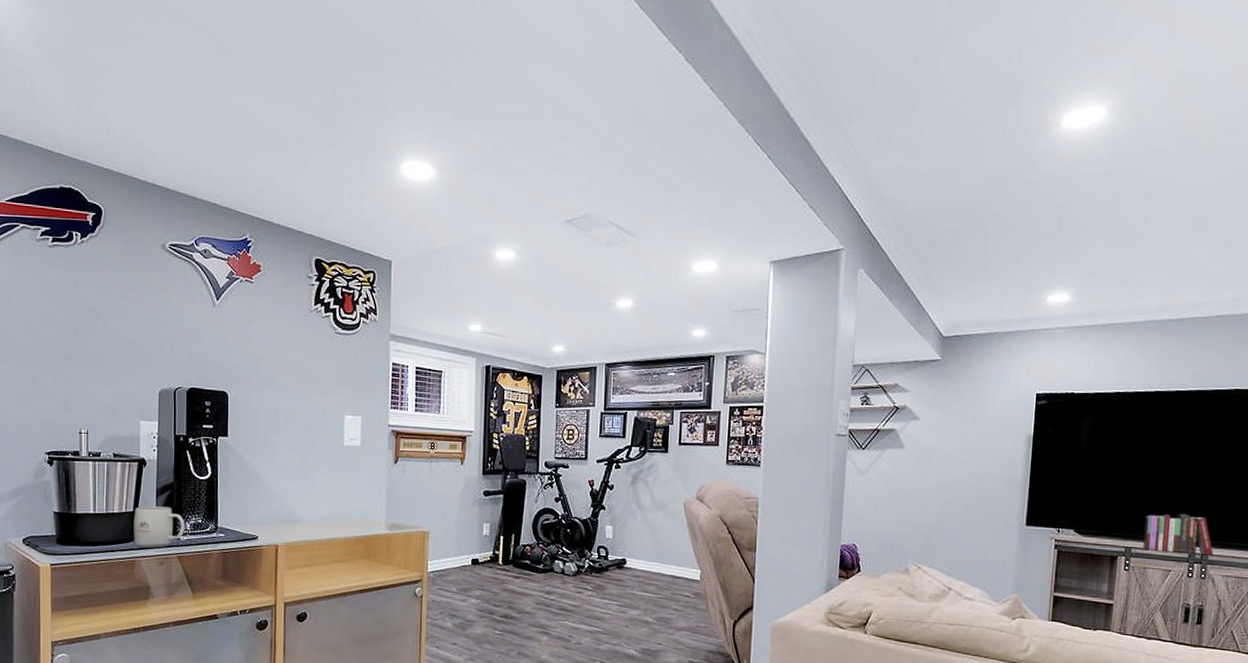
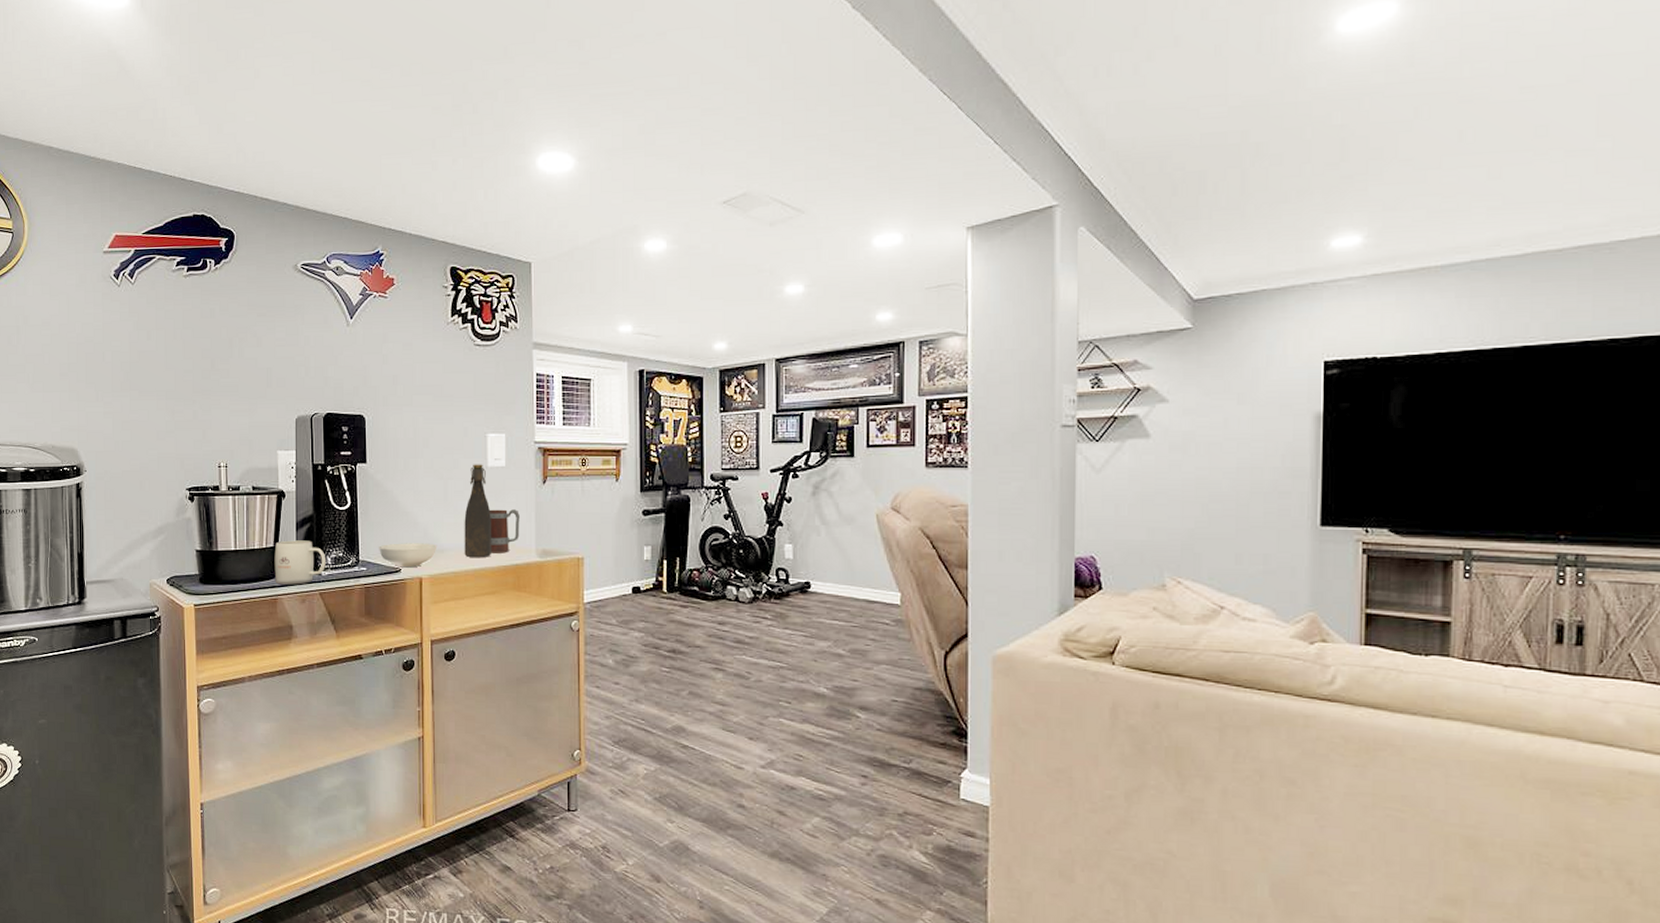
bowl: none [236,512,294,536] -> present [378,543,438,568]
bottle: none [319,442,345,529] -> present [464,464,491,558]
beer mug: none [343,485,372,525] -> present [490,509,520,553]
books: present [1143,514,1214,556] -> none [1489,503,1594,556]

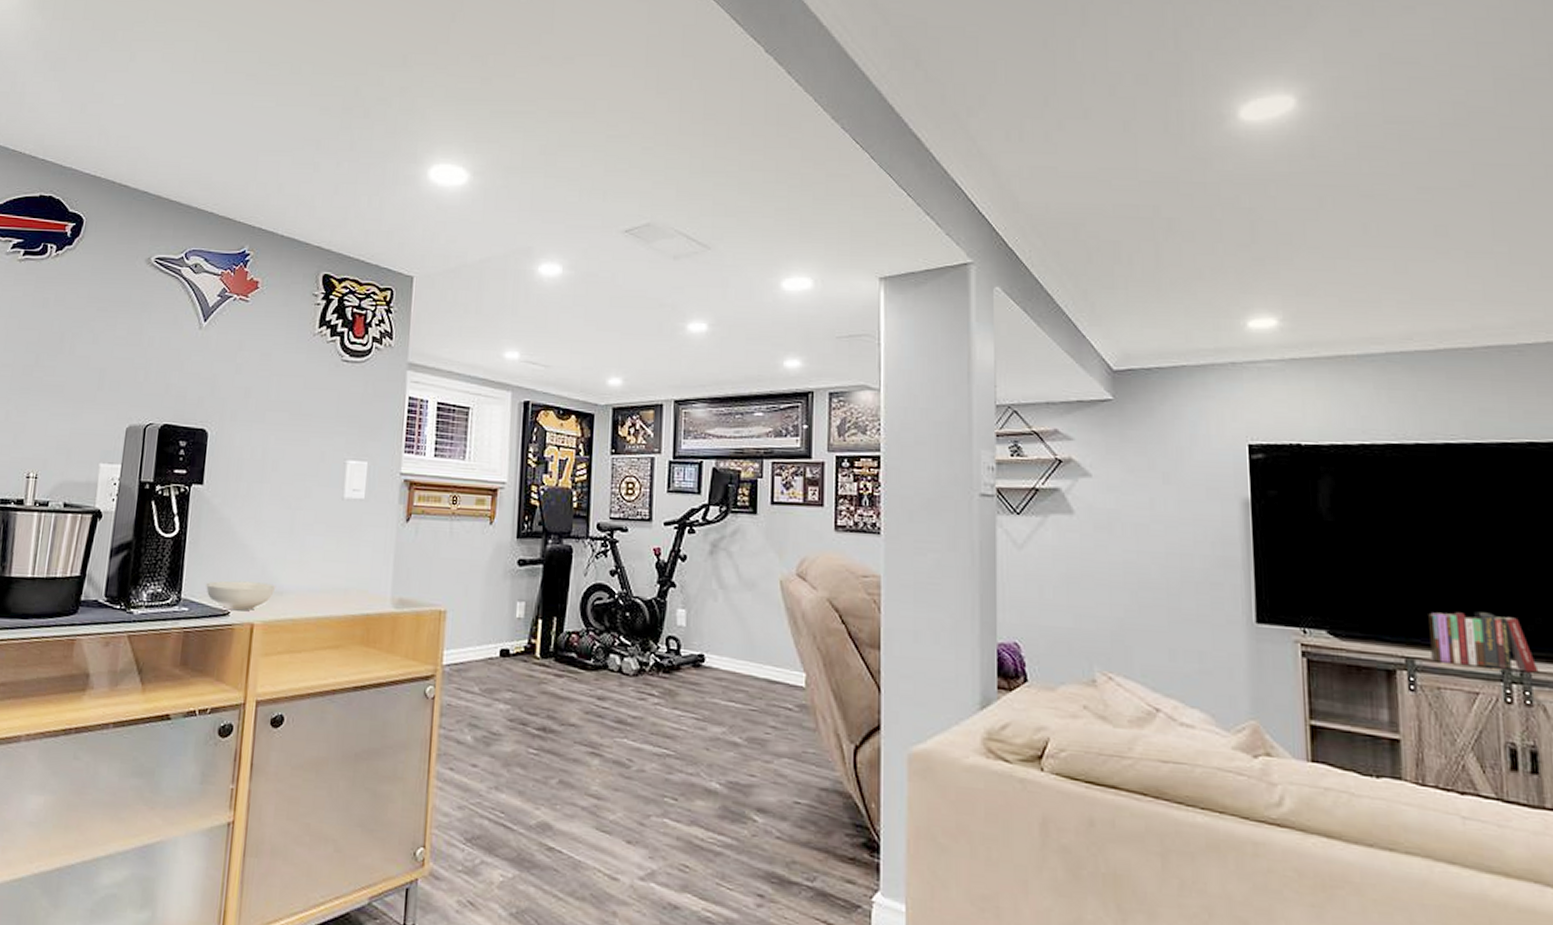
mug: present [274,540,325,585] -> none [76,569,141,624]
bottle: present [464,464,491,558] -> none [307,494,343,605]
beer mug: present [490,509,520,553] -> none [337,547,376,601]
books: none [1489,503,1594,556] -> present [1428,611,1539,673]

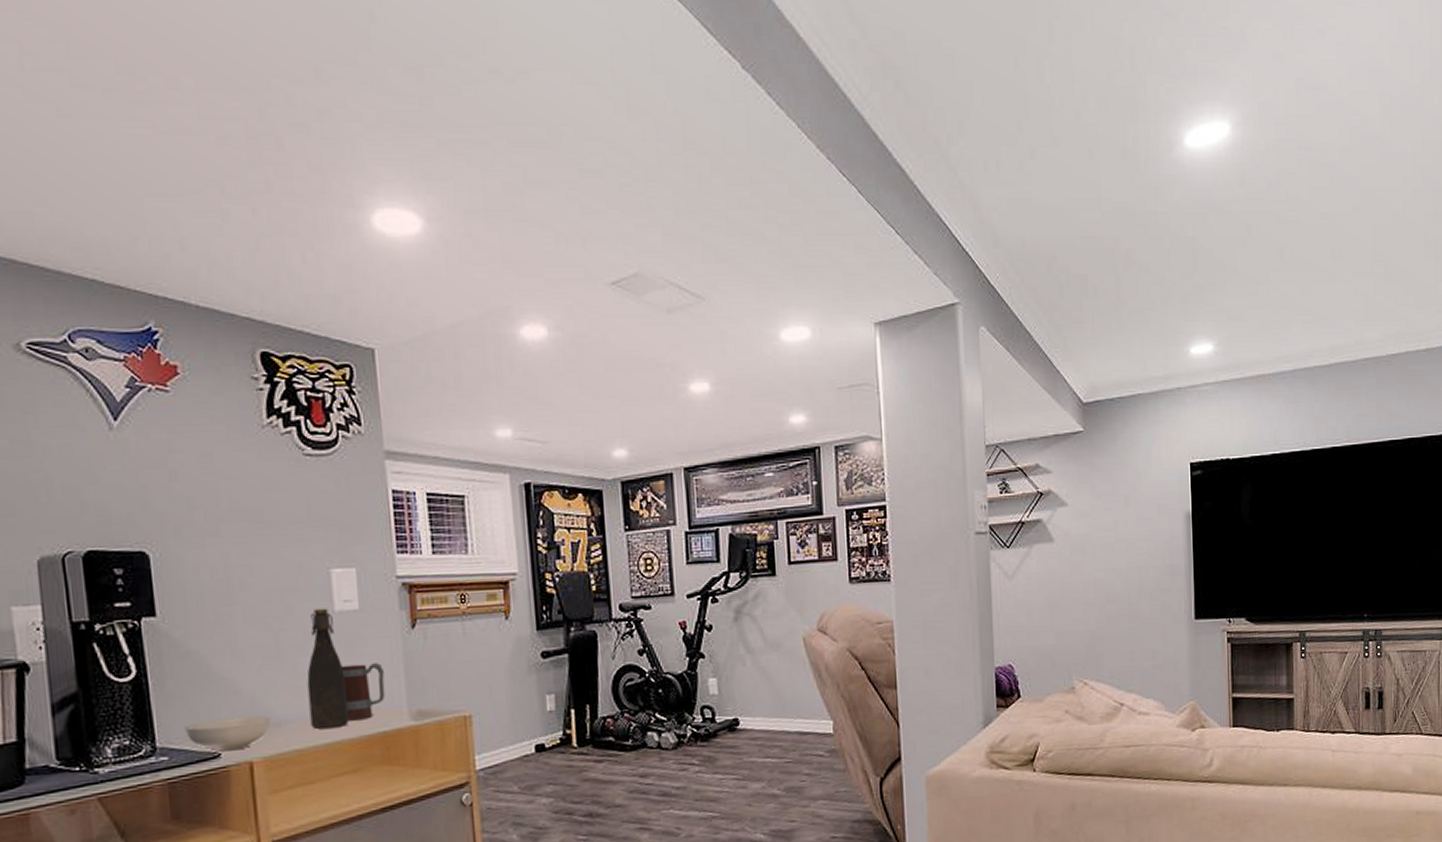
bottle: none [307,494,343,605] -> present [307,608,348,730]
beer mug: none [337,547,376,601] -> present [342,663,386,721]
books: present [1428,611,1539,673] -> none [1316,586,1387,632]

